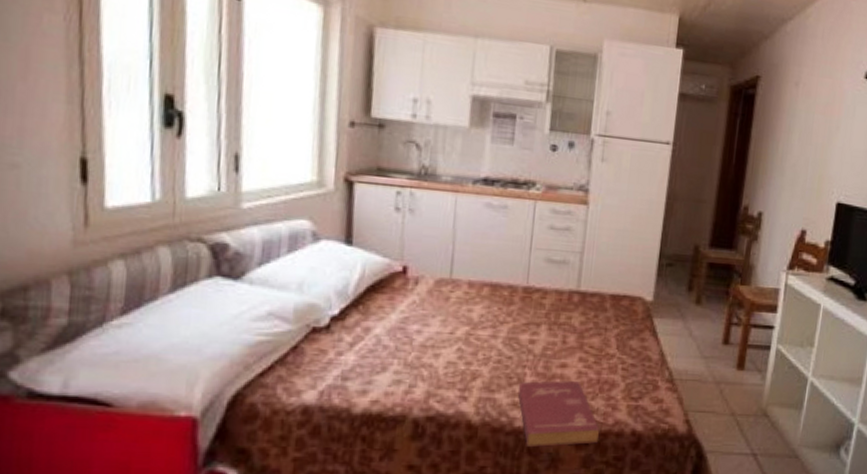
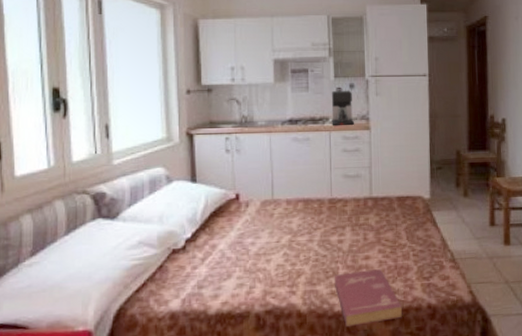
coffee maker: none [539,147,571,197] -> present [331,90,354,126]

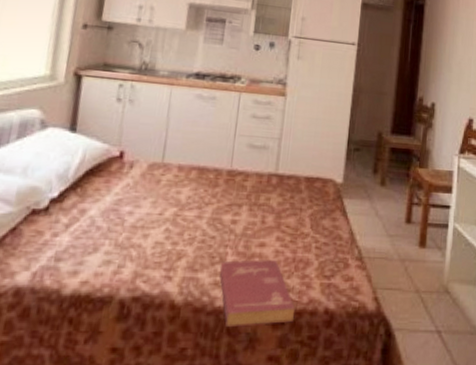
coffee maker: present [331,90,354,126] -> none [243,47,271,90]

